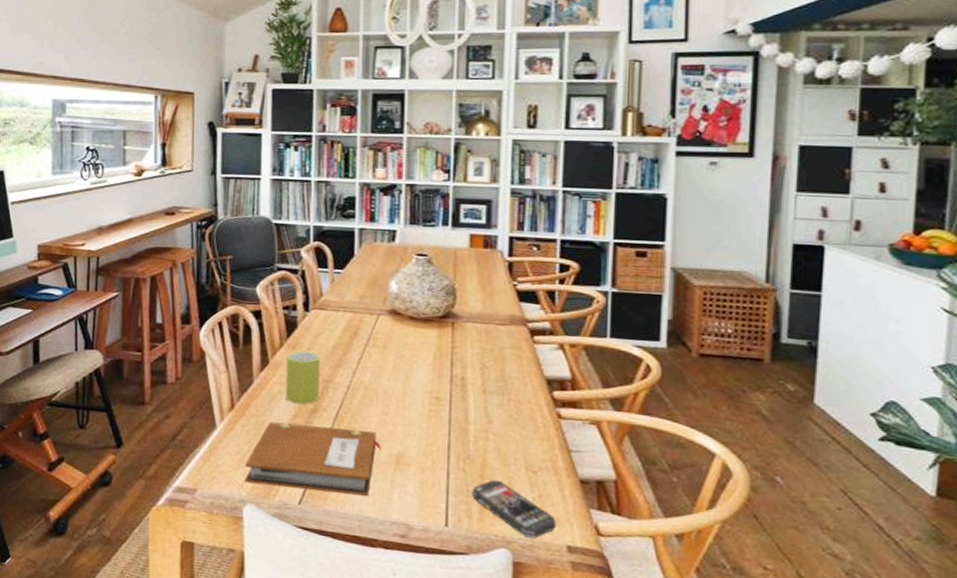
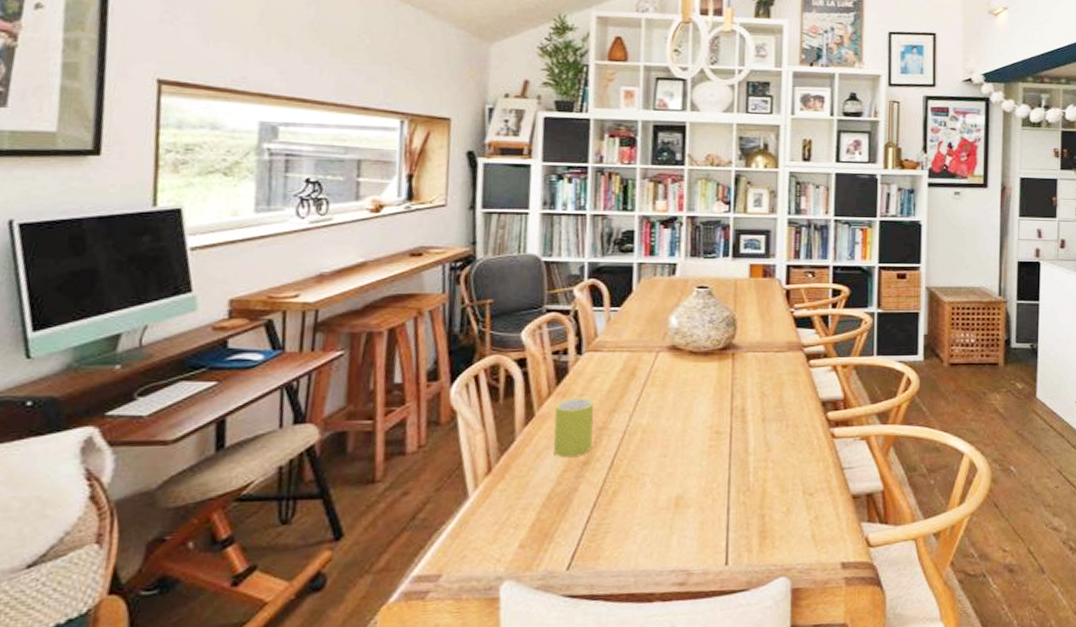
notebook: present [244,421,381,496] -> none [502,476,659,557]
smartphone: present [471,480,556,538] -> none [751,508,831,561]

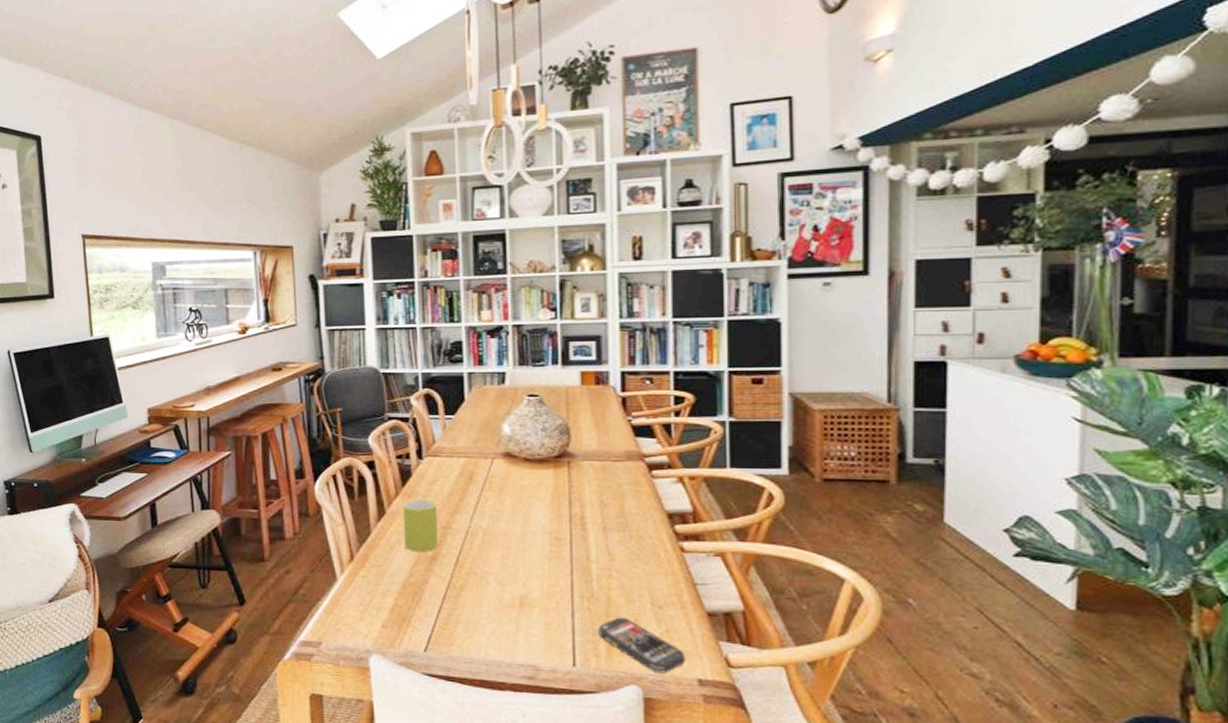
smartphone: none [751,508,831,561] -> present [597,617,686,673]

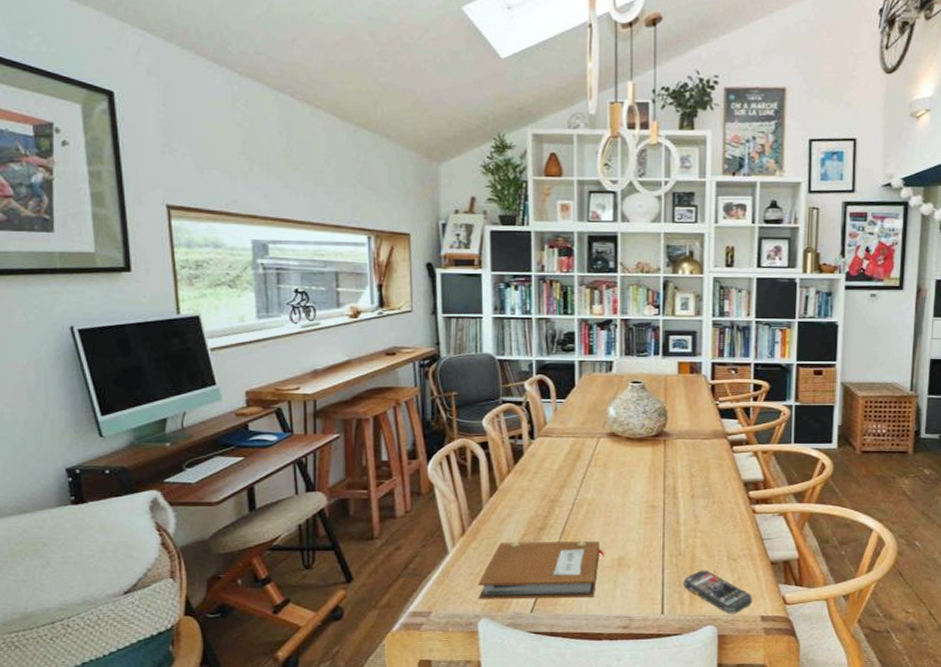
notebook: none [368,571,504,640] -> present [478,540,604,600]
mug: present [403,499,438,553] -> none [514,476,547,524]

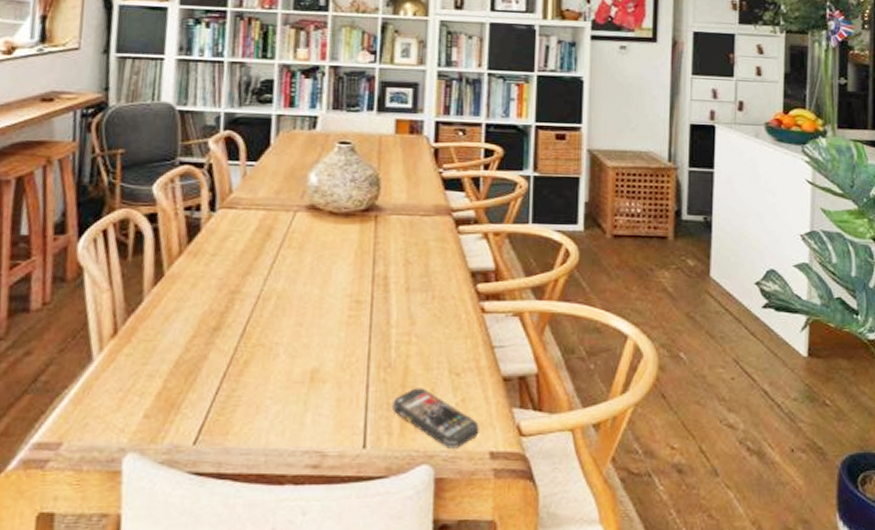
notebook: present [478,540,604,600] -> none [126,346,294,427]

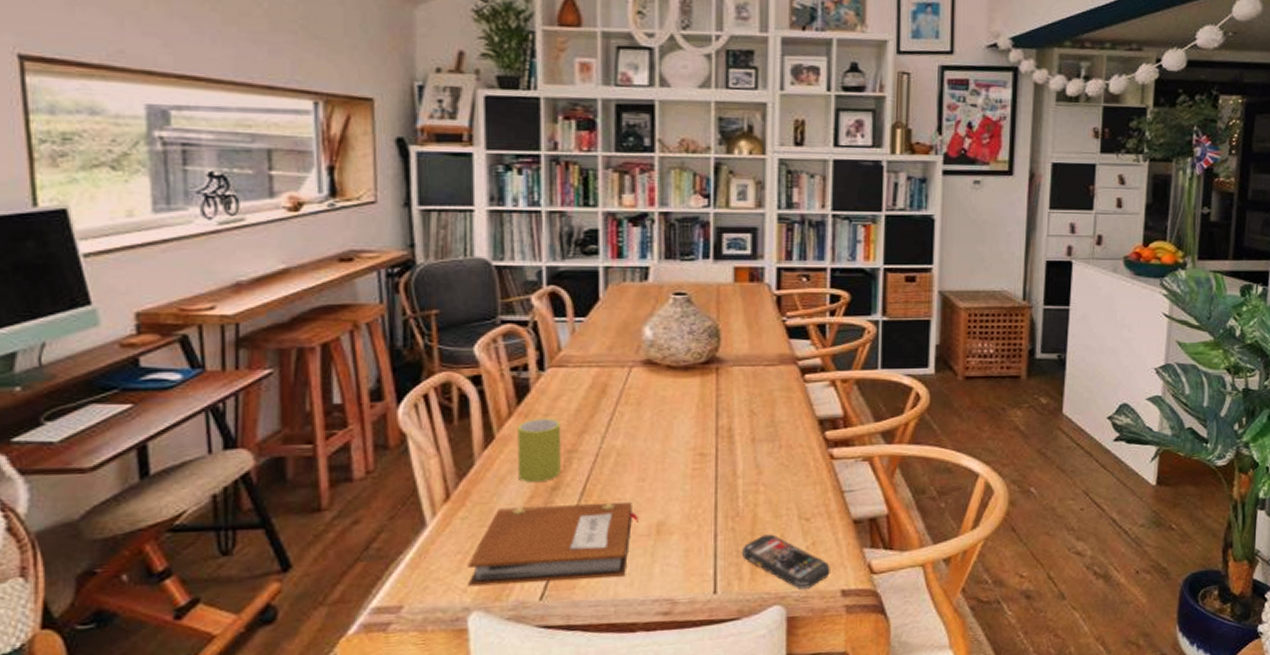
notebook: none [126,346,294,427] -> present [468,502,638,587]
mug: none [182,258,227,322] -> present [517,418,561,483]

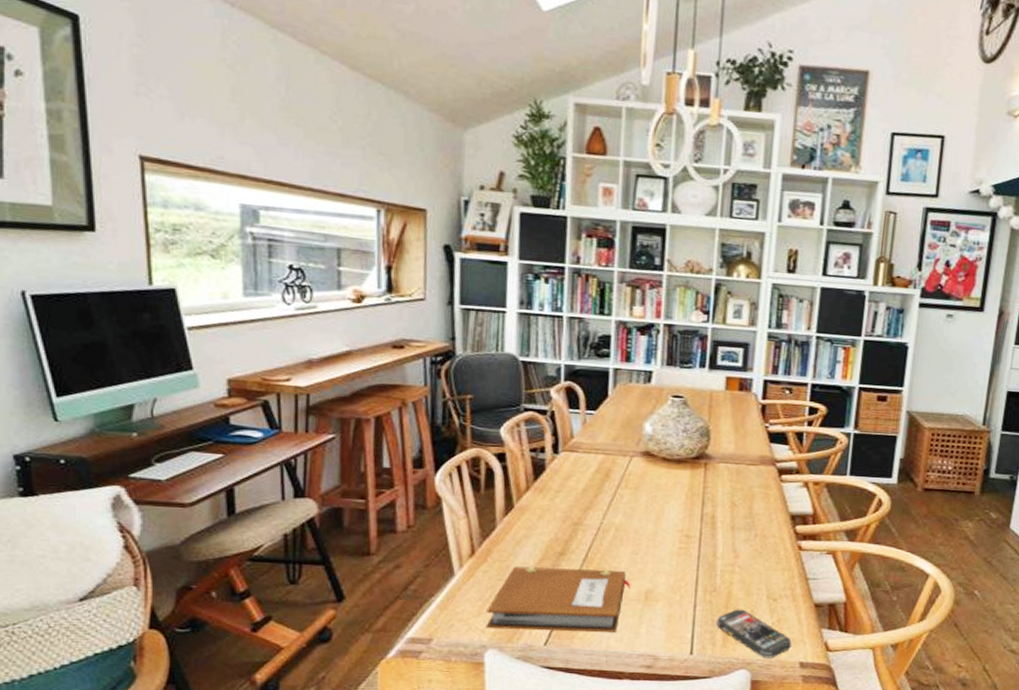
mug: present [517,418,561,483] -> none [531,494,570,548]

